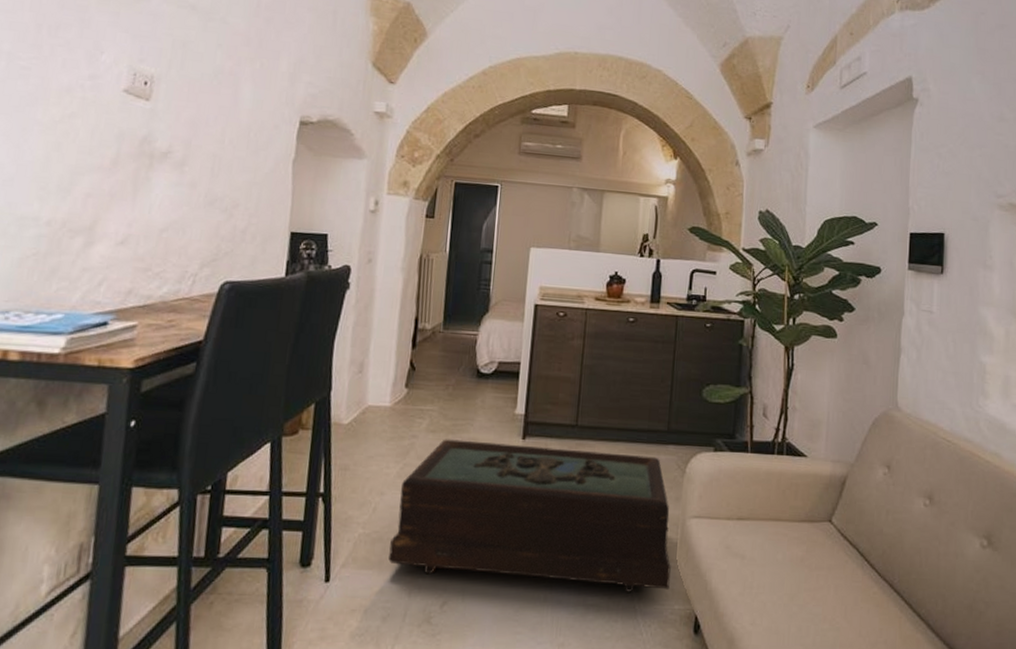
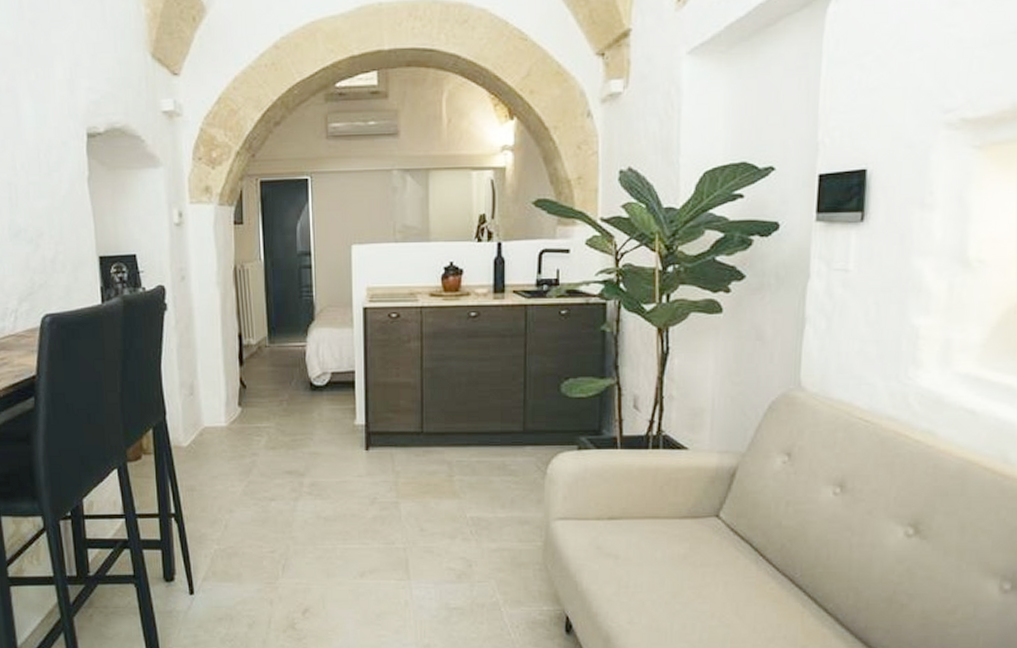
coffee table: present [388,439,671,592] -> none [246,455,536,595]

